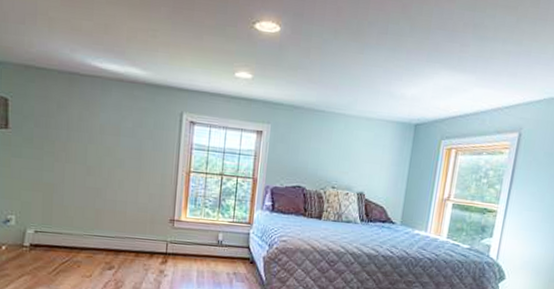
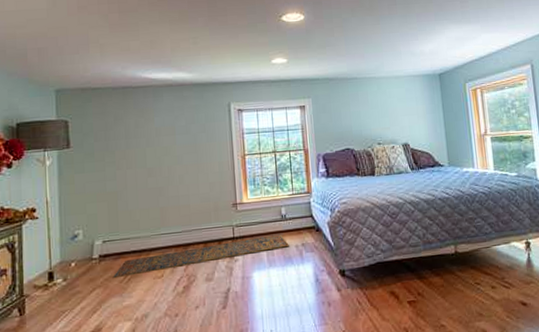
rug: none [41,253,221,273] -> present [112,234,289,279]

